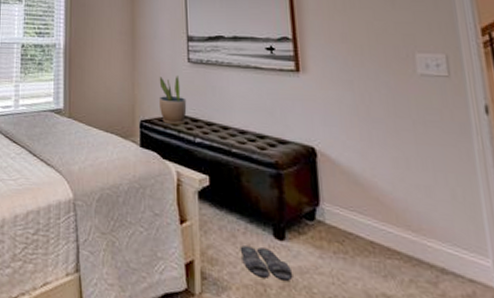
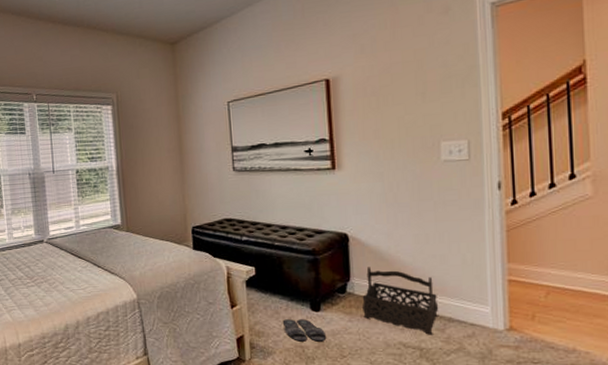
potted plant: present [158,76,187,126] -> none [207,184,234,228]
decorative basket: none [334,191,429,289] -> present [362,267,439,335]

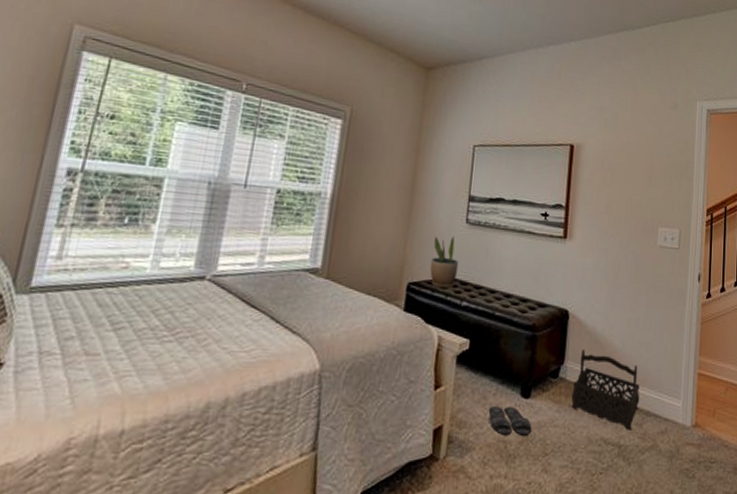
potted plant: none [207,184,234,228] -> present [430,236,459,289]

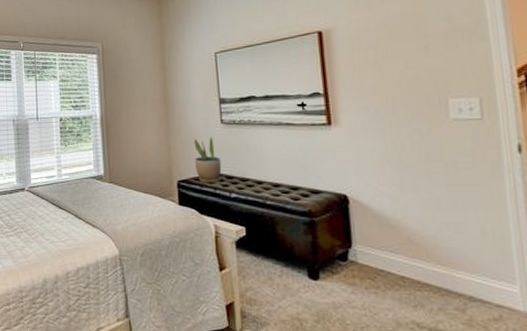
slippers: present [489,406,532,436] -> none [278,287,327,315]
decorative basket: present [571,350,640,430] -> none [366,233,458,315]

